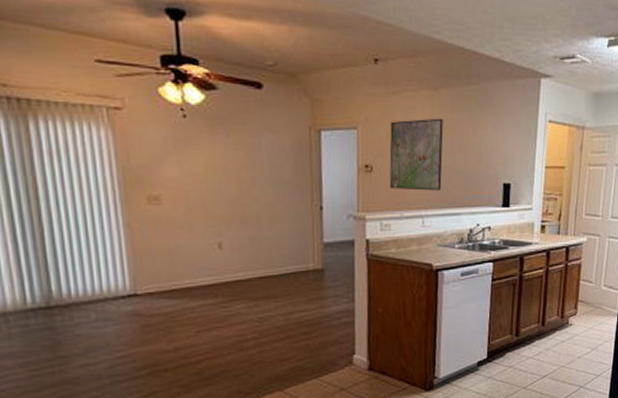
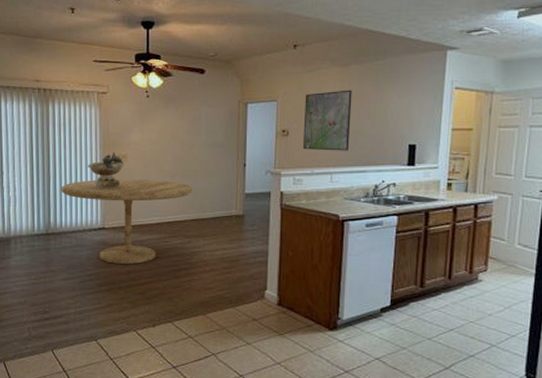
dining table: none [62,228,256,340] -> present [61,180,192,264]
birdbath: none [102,192,159,241] -> present [88,152,125,188]

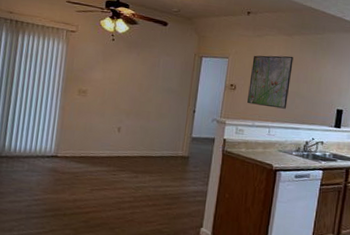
dining table: present [61,180,192,264] -> none [19,109,144,193]
birdbath: present [88,152,125,188] -> none [49,86,84,120]

